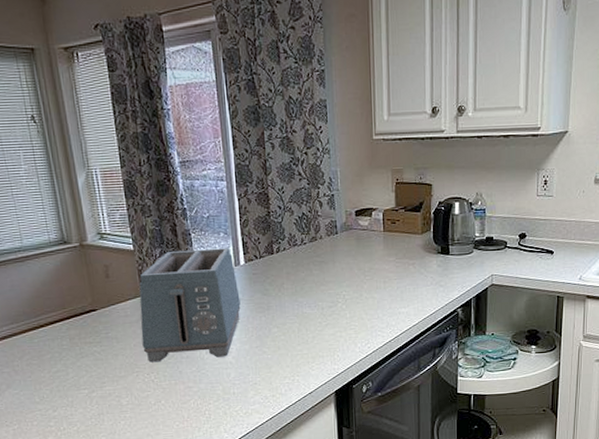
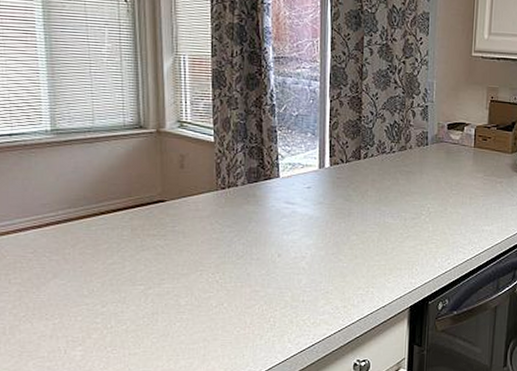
toaster: present [139,248,241,363] -> none [211,146,321,262]

